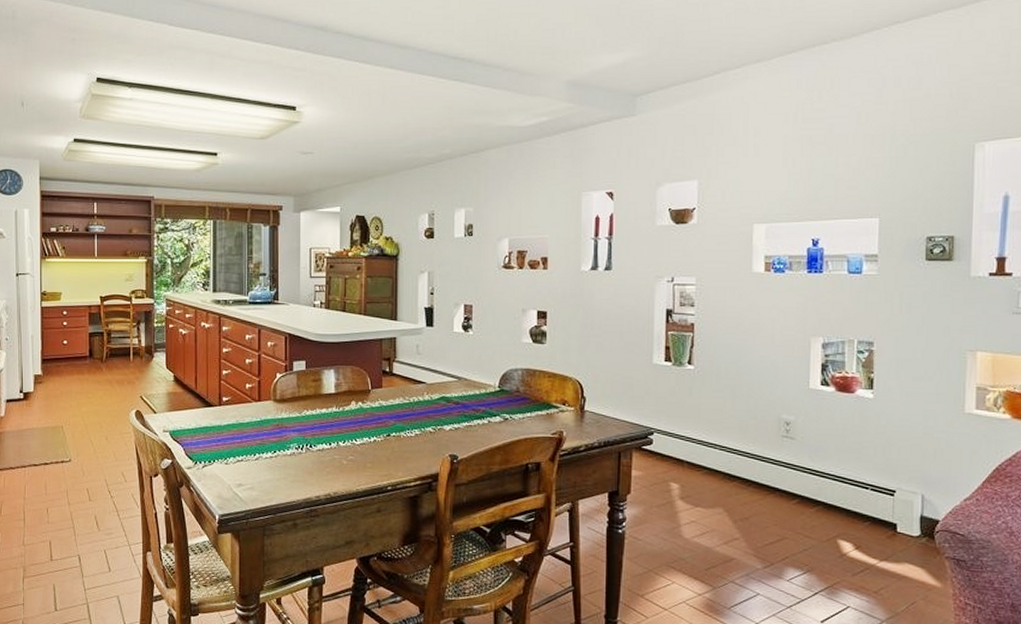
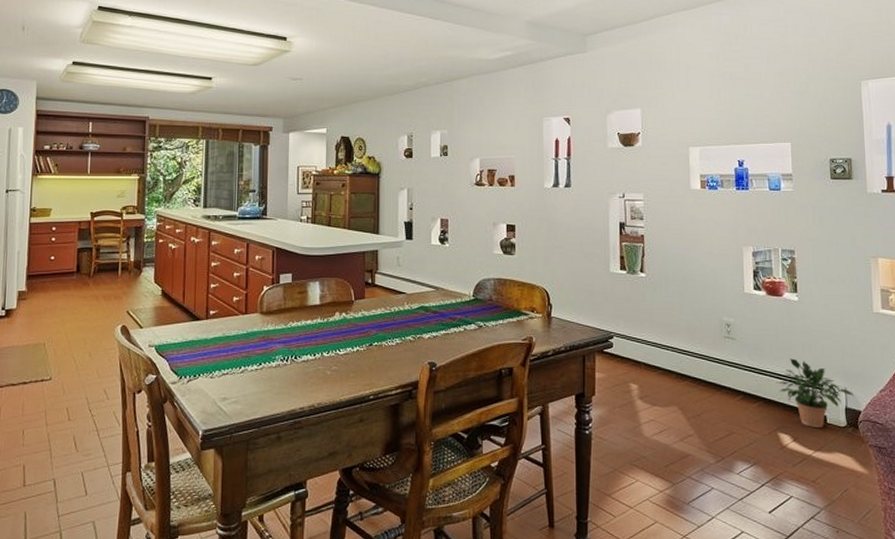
potted plant: none [840,461,933,536] -> present [776,358,855,427]

